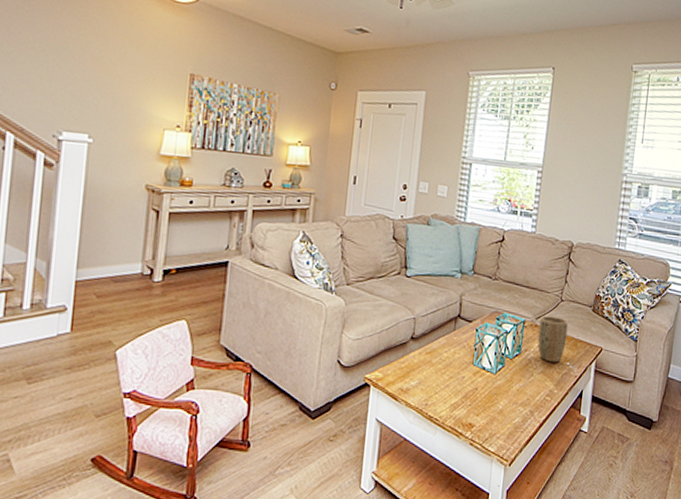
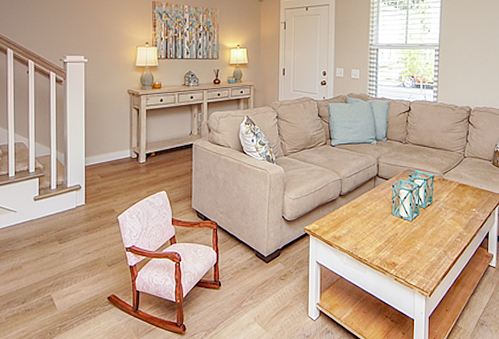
plant pot: present [537,316,569,363] -> none [445,171,472,210]

